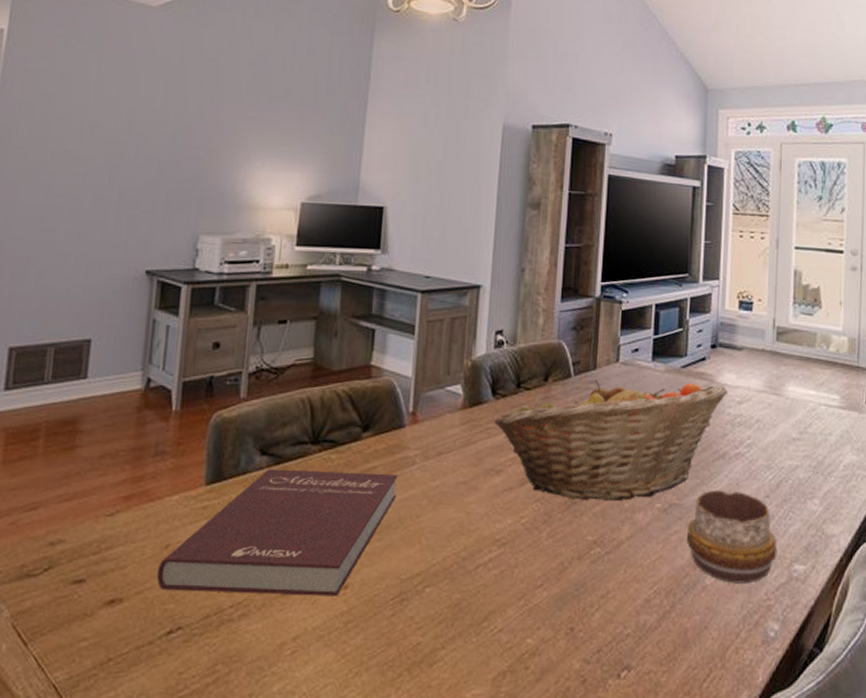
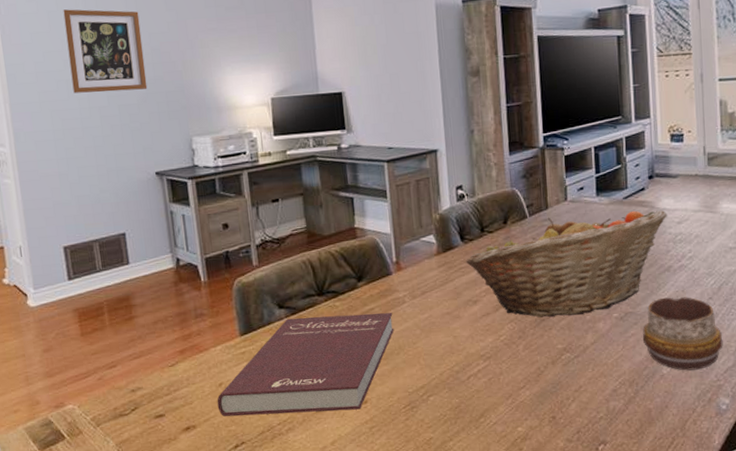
wall art: none [69,72,169,173] -> present [63,9,148,93]

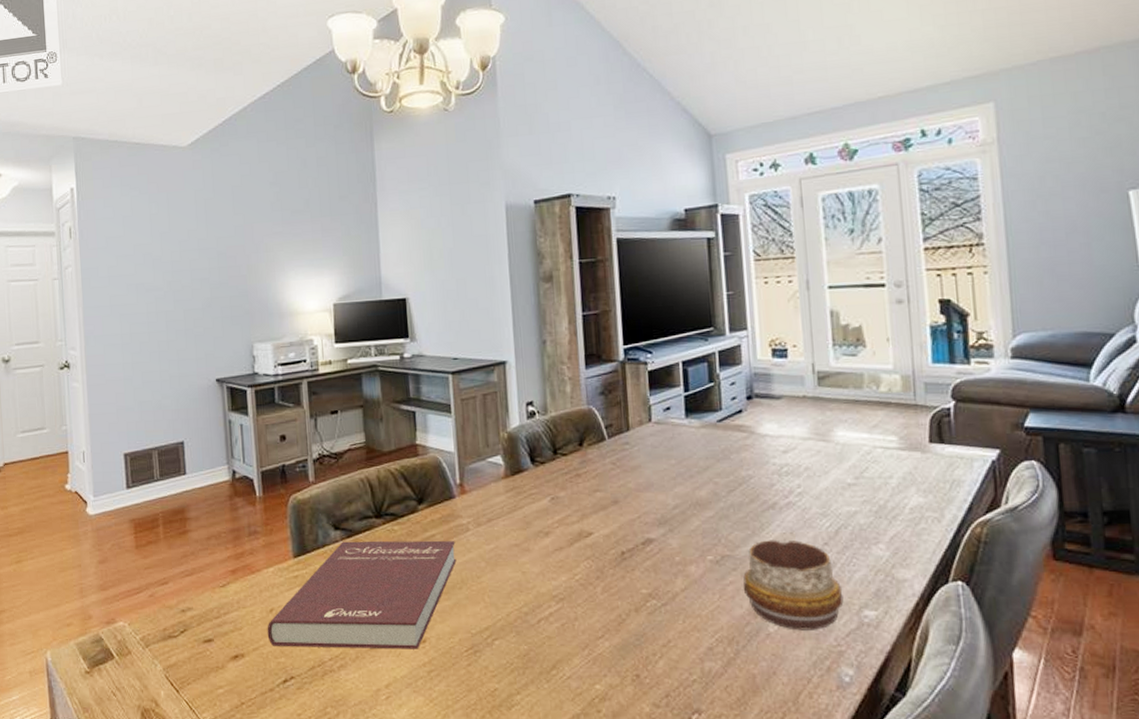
wall art: present [63,9,148,93] -> none [137,214,213,298]
fruit basket: present [466,210,667,318] -> none [537,435,770,556]

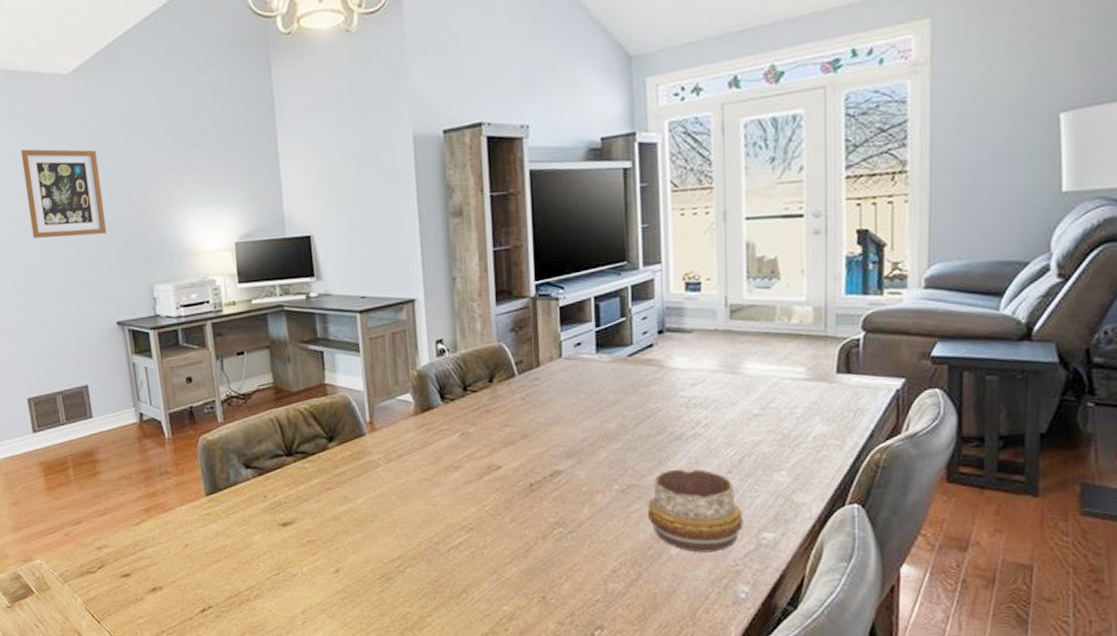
wall art: none [137,214,213,298] -> present [20,149,107,239]
book: present [267,540,457,649] -> none [183,476,368,579]

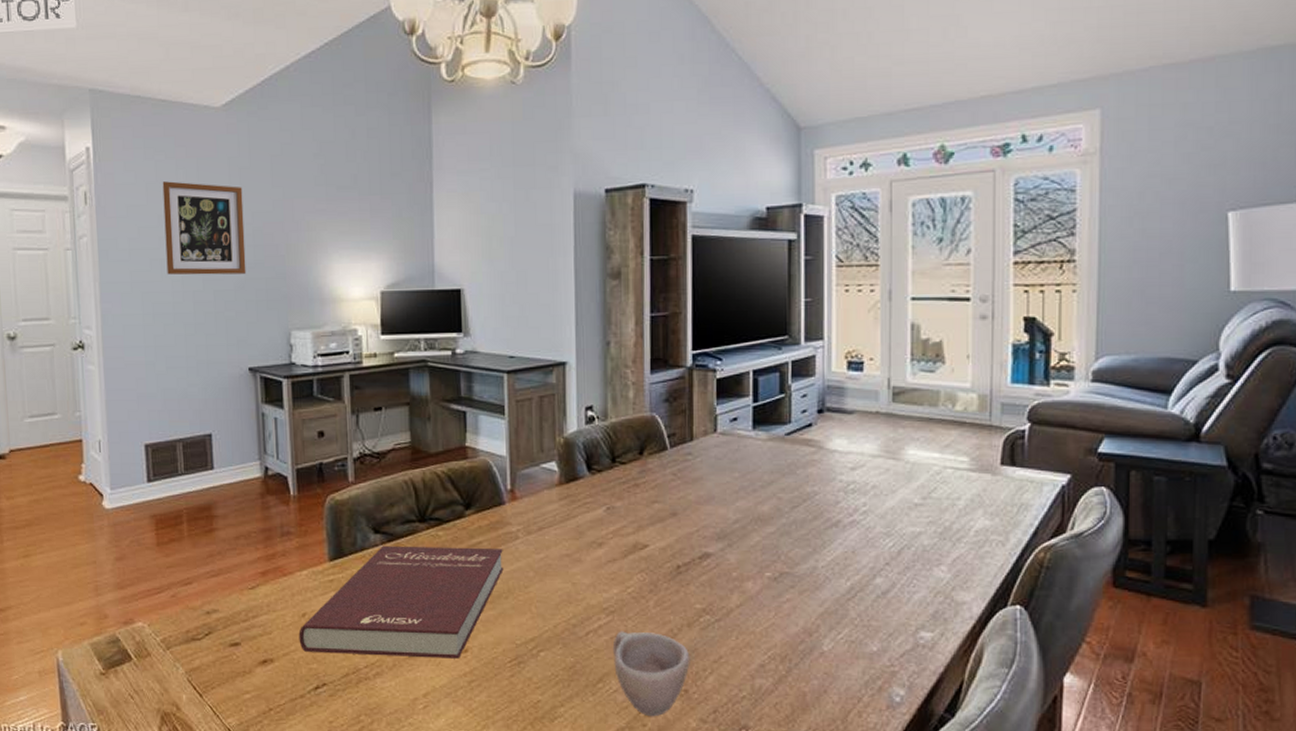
book: none [183,476,368,579] -> present [298,545,504,659]
cup: none [473,546,547,622] -> present [612,631,690,717]
decorative bowl: present [647,469,744,553] -> none [799,558,901,650]

